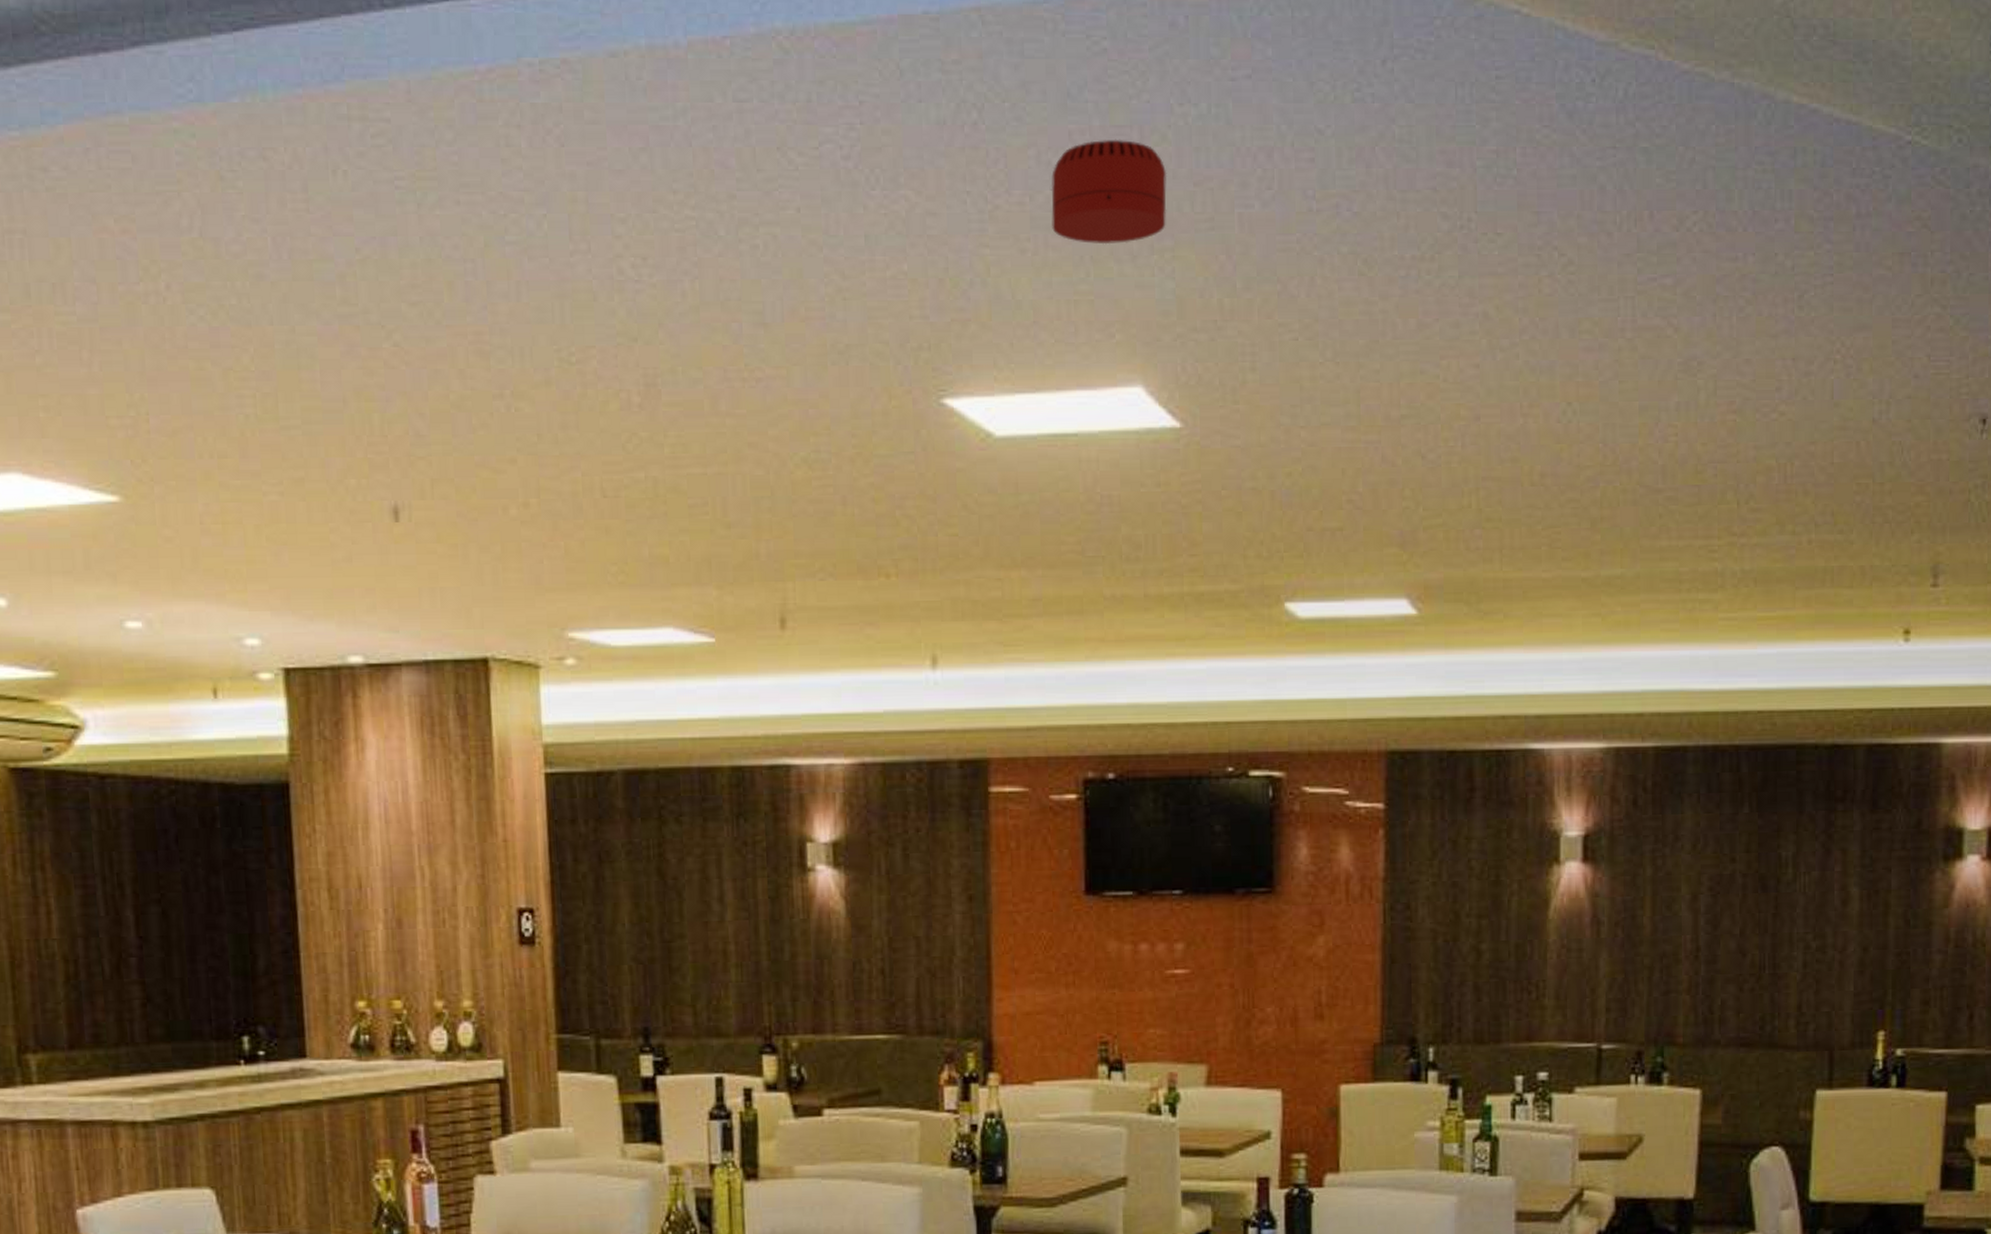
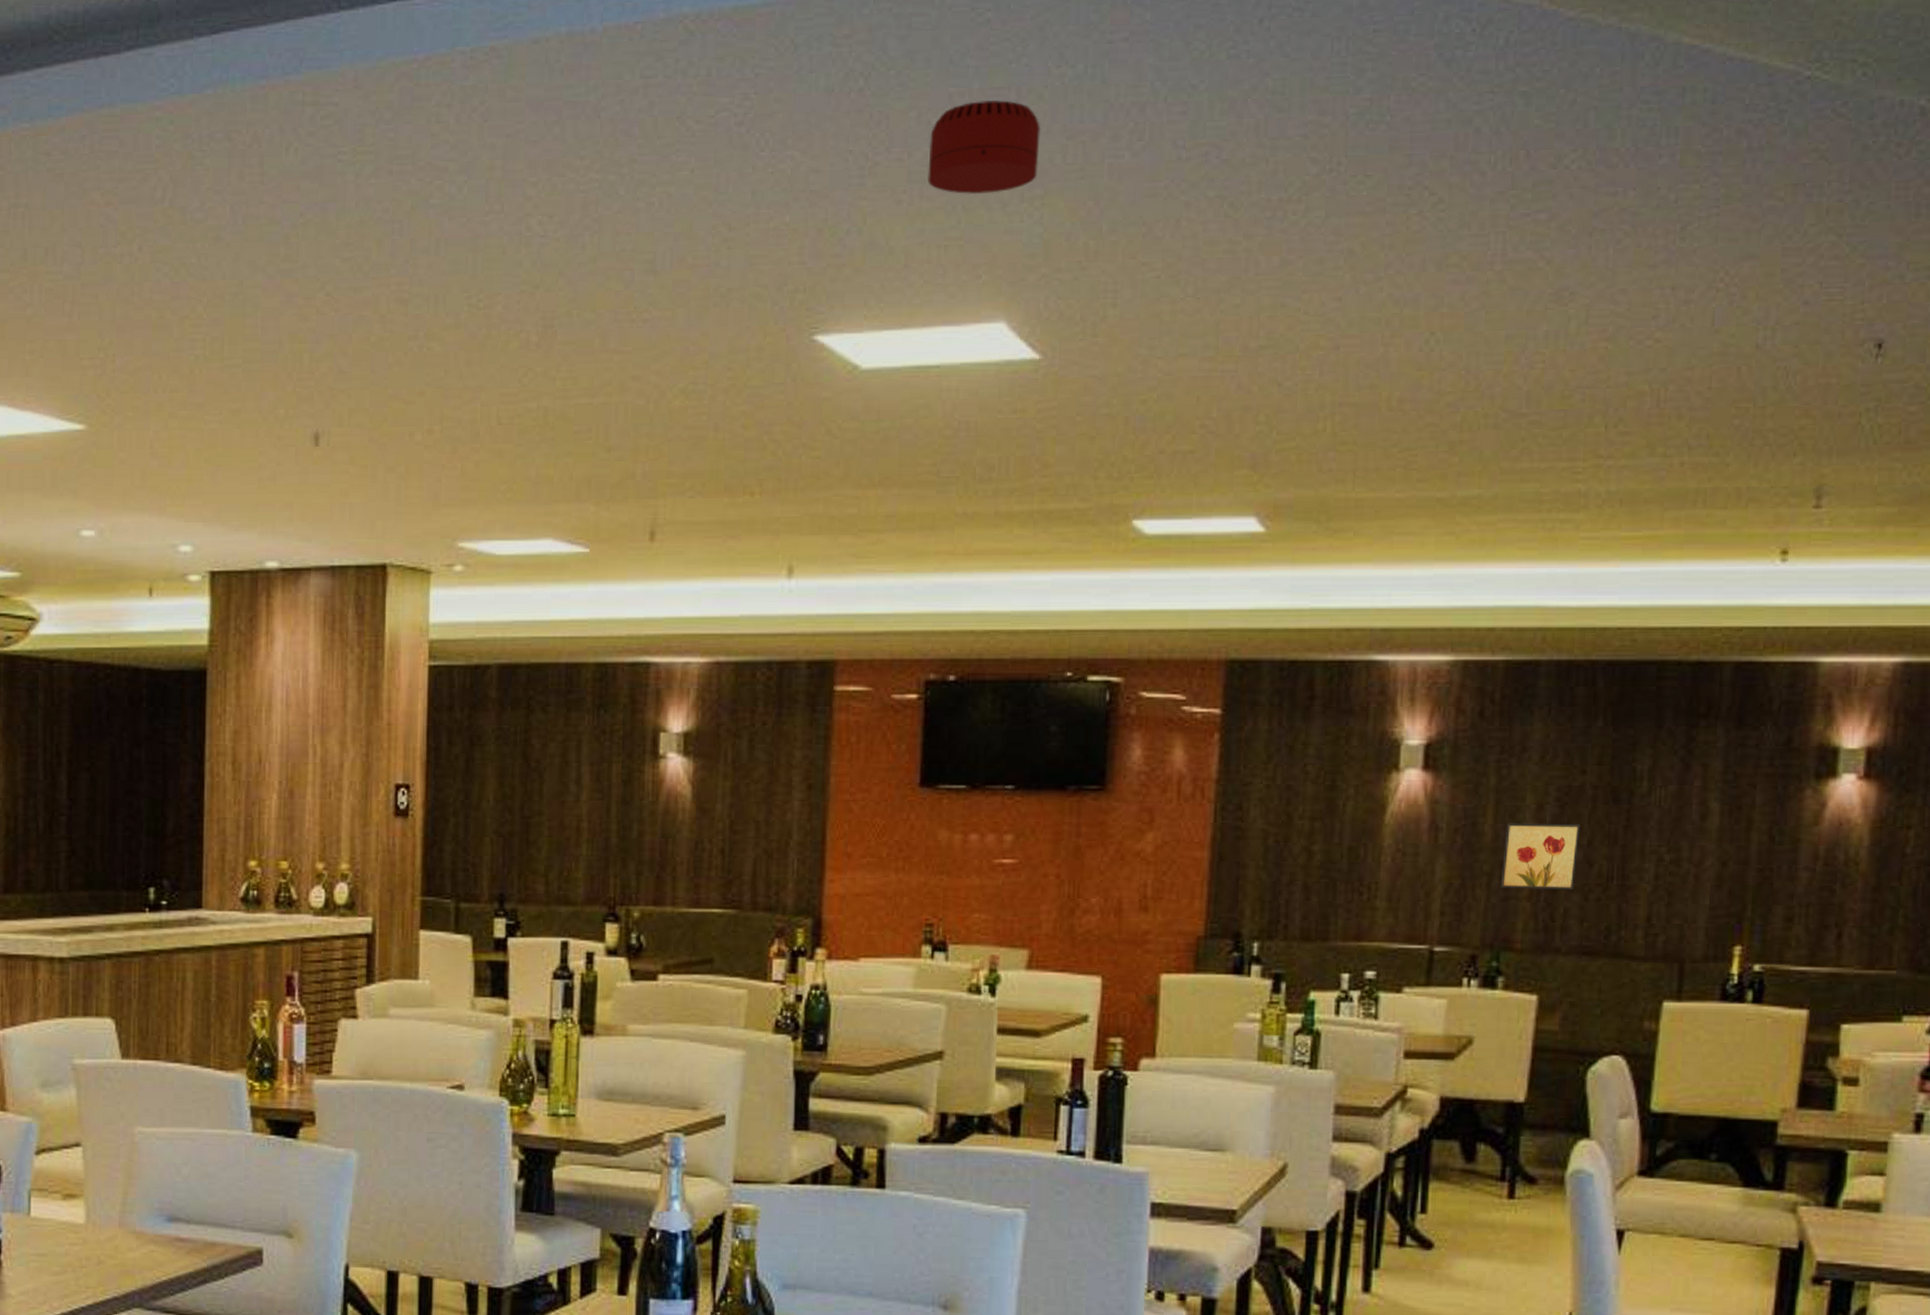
wall art: none [1661,913,1732,982] -> present [1500,823,1580,890]

